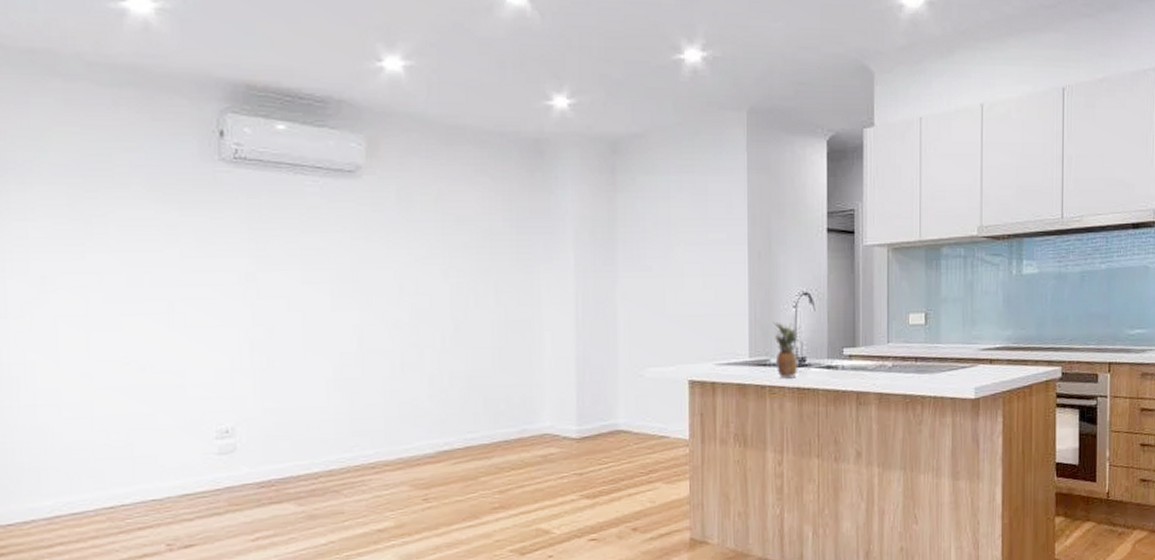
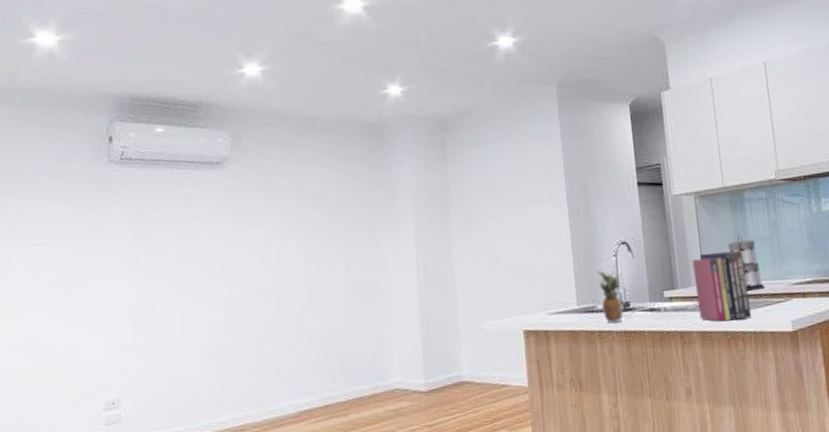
books: none [877,310,934,384] -> present [692,250,752,322]
spice rack: none [916,293,951,355] -> present [727,234,764,292]

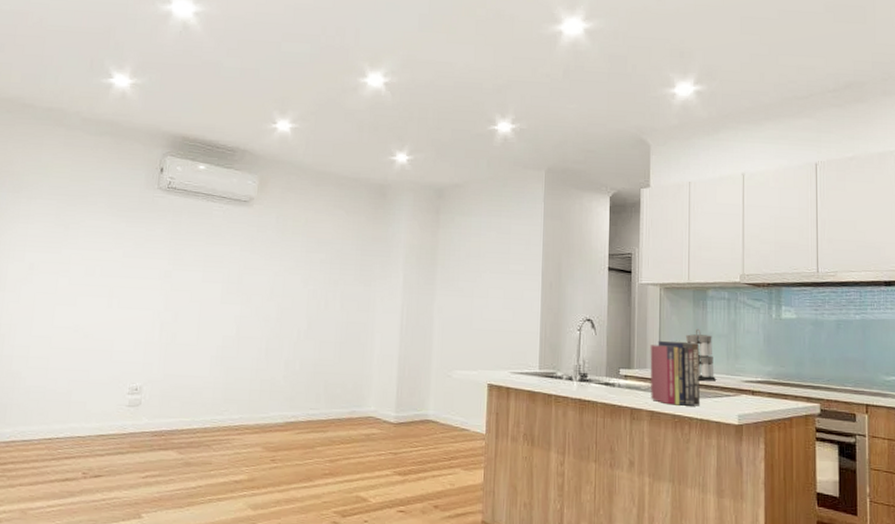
fruit: present [597,270,626,322] -> none [560,341,587,390]

